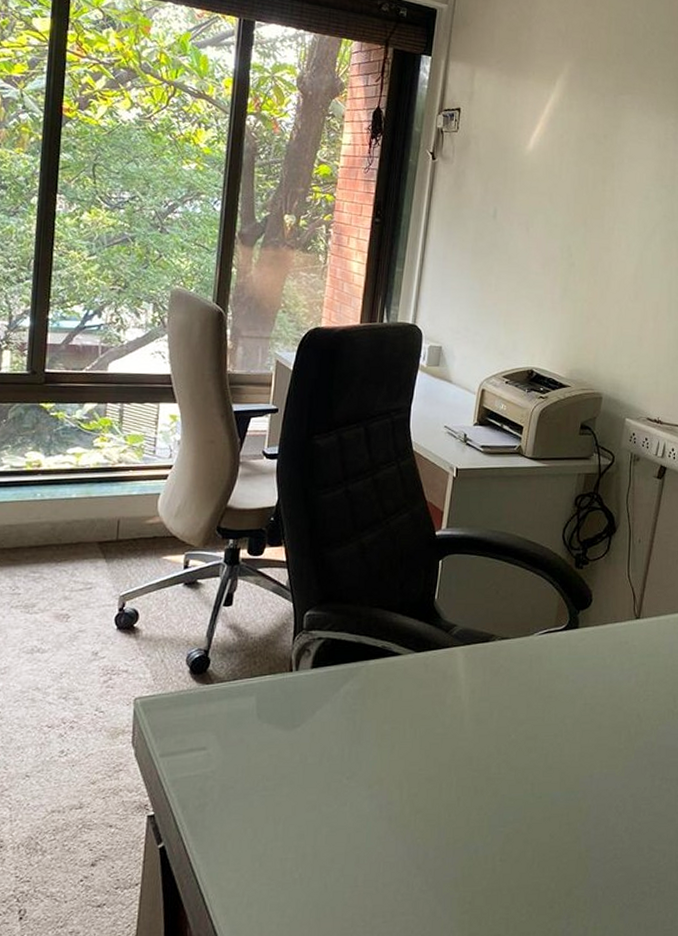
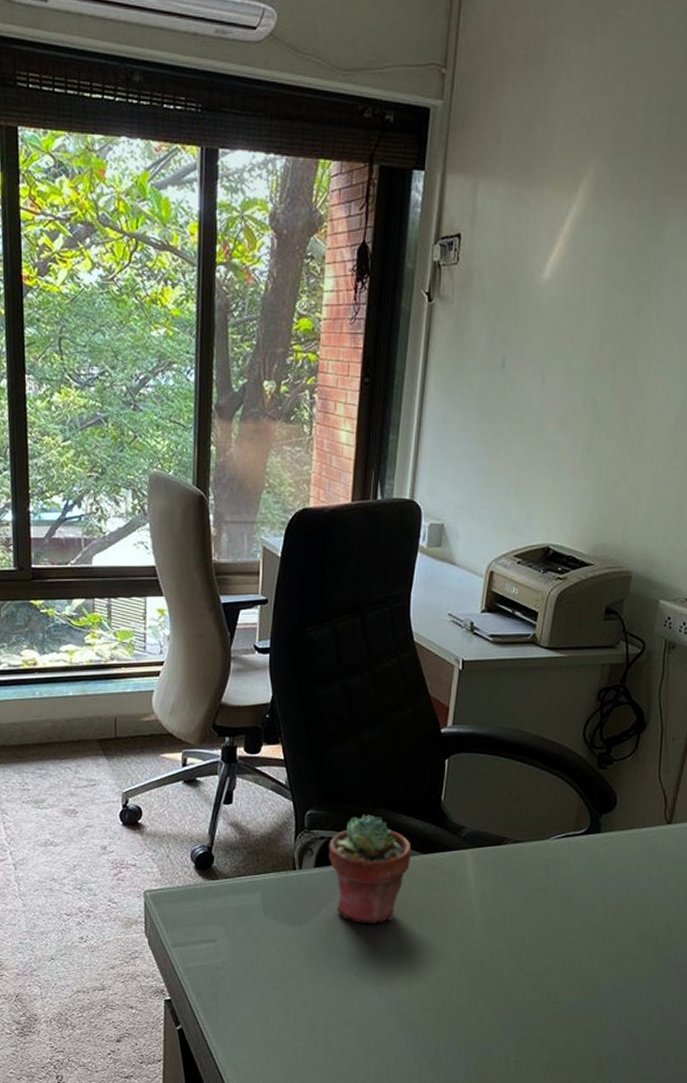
potted succulent: none [325,614,406,725] -> present [329,814,412,925]

